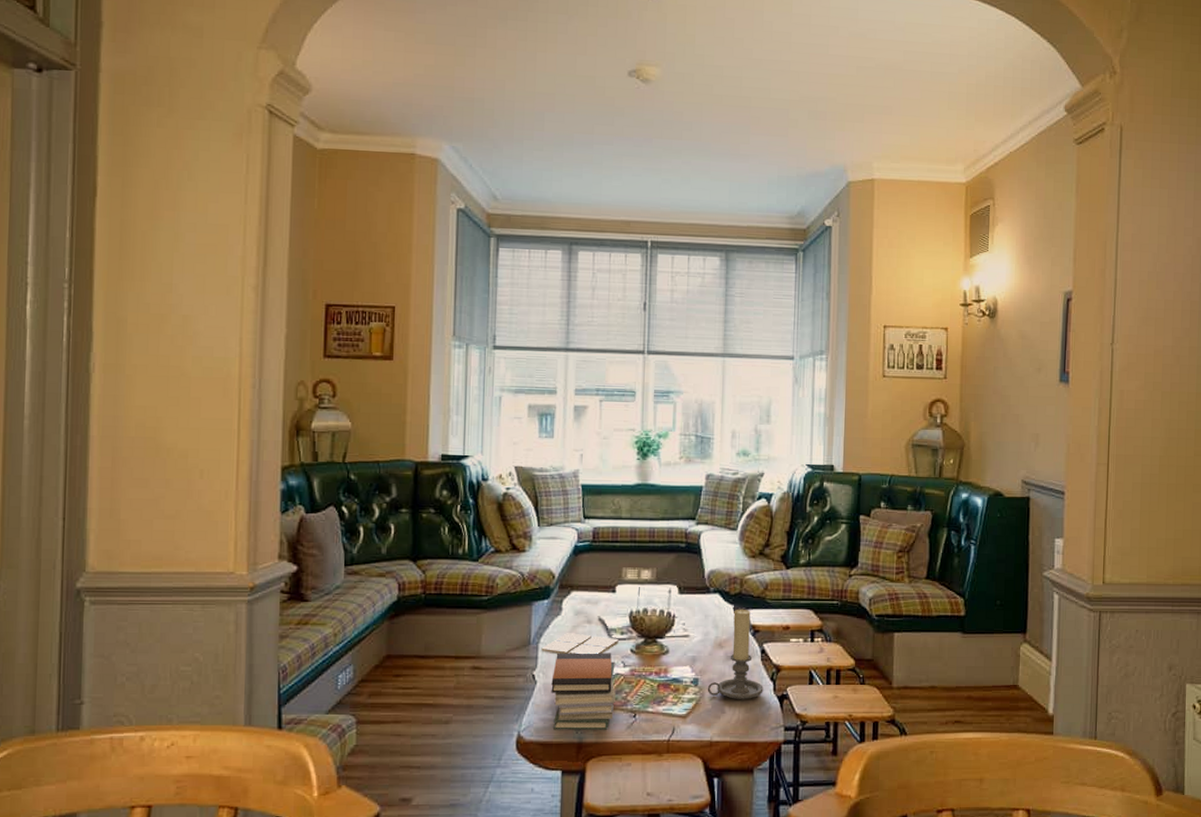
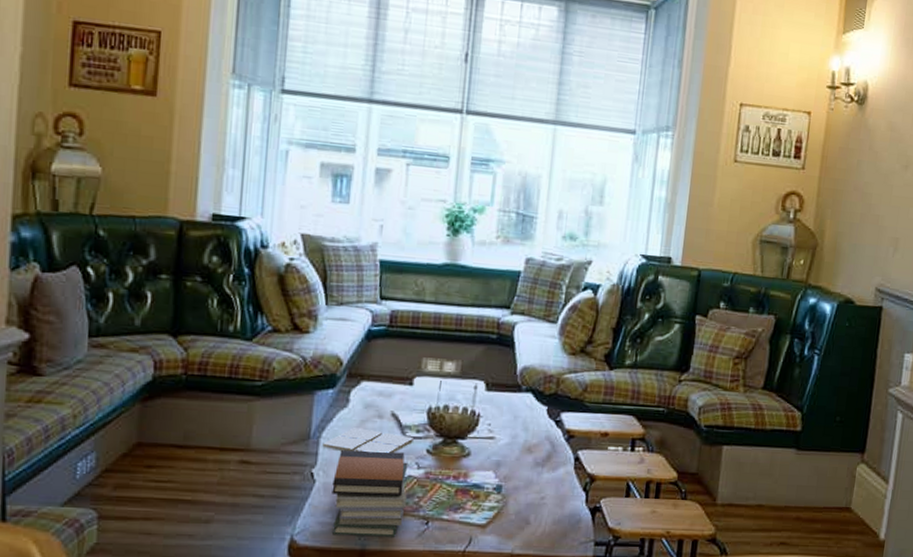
candle holder: present [707,609,764,700] -> none [511,411,575,511]

